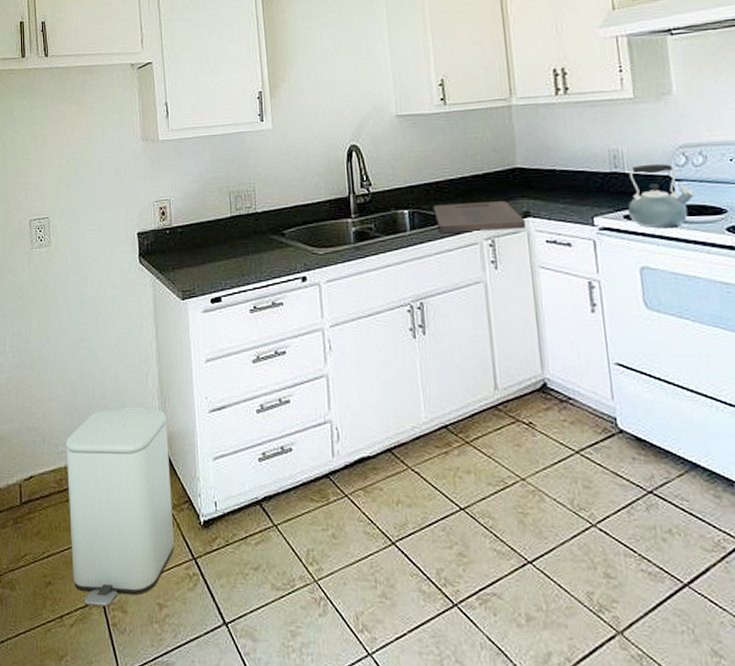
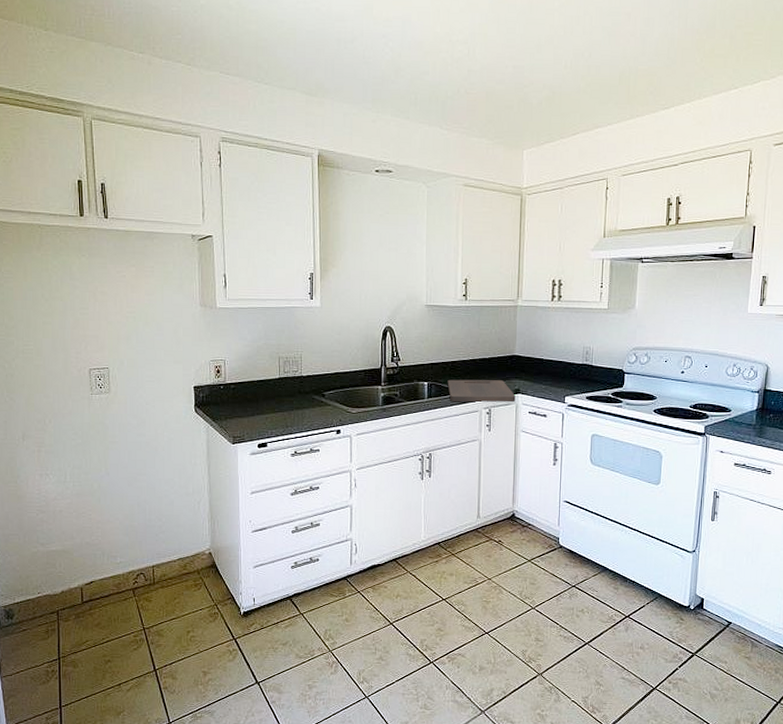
pedal bin: present [66,406,175,608] -> none [124,527,219,676]
kettle: present [627,163,696,229] -> none [589,360,638,408]

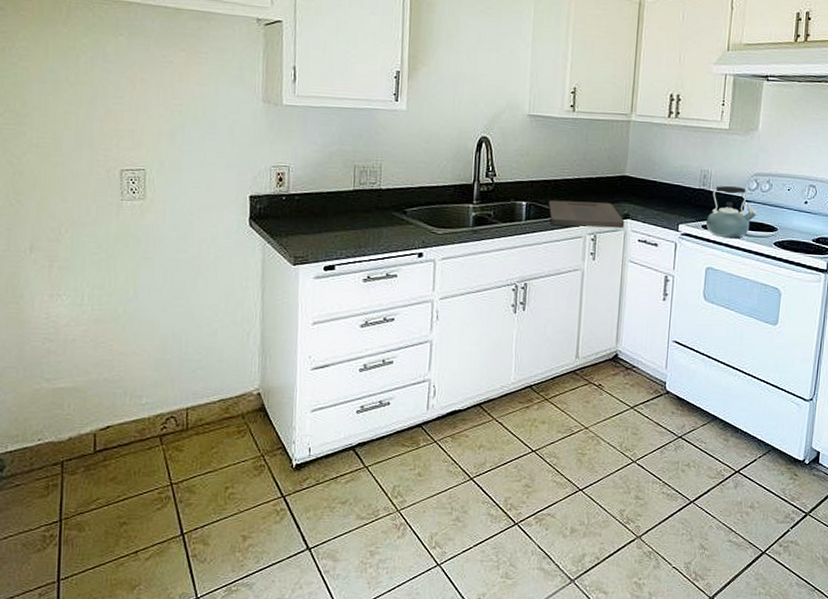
kettle: none [589,360,638,408] -> present [705,185,758,239]

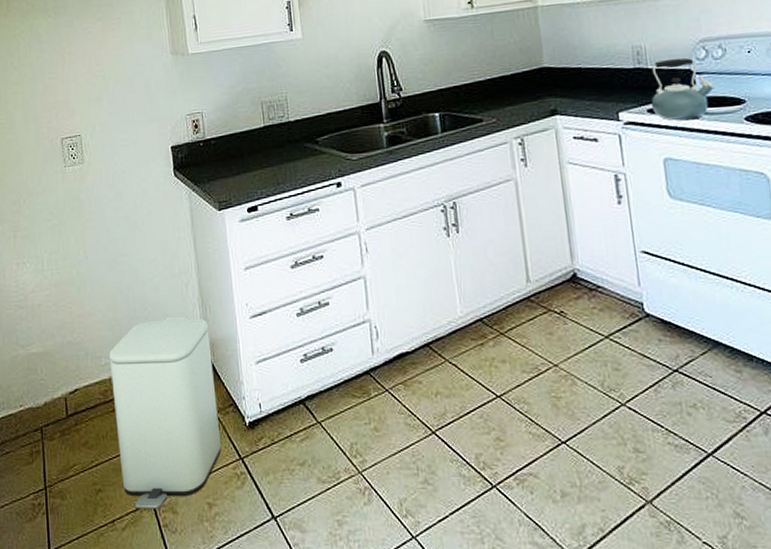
pedal bin: none [151,362,267,542] -> present [109,316,222,510]
cutting board: present [548,200,625,229] -> none [463,100,554,135]

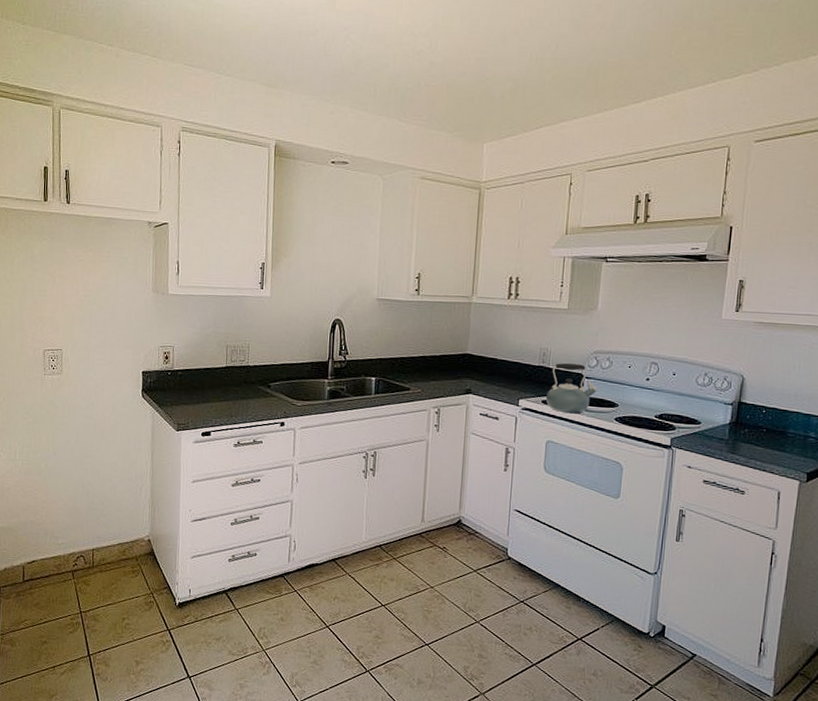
pedal bin: present [109,316,222,510] -> none [65,512,155,662]

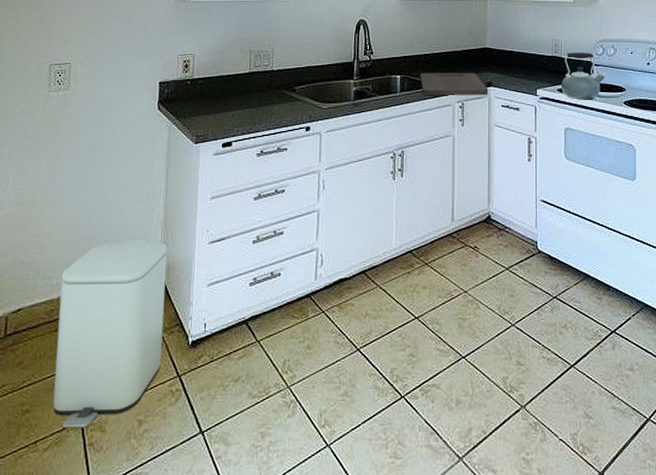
pedal bin: none [65,512,155,662] -> present [52,239,168,430]
cutting board: none [395,376,467,403] -> present [420,72,488,96]

